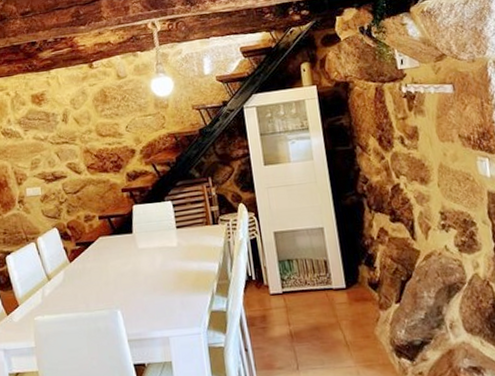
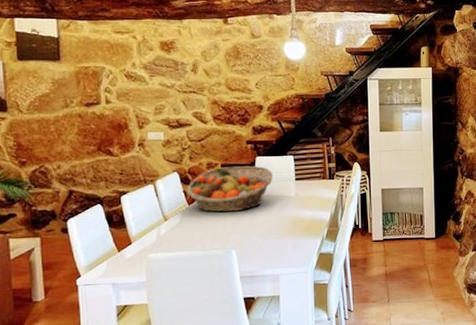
fruit basket: none [66,215,153,269] -> present [186,165,274,212]

